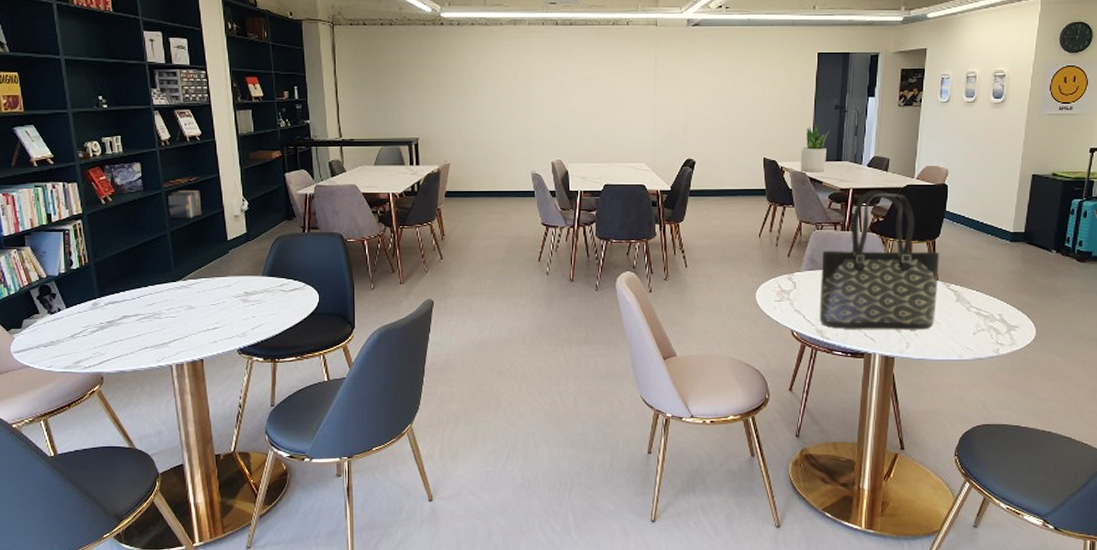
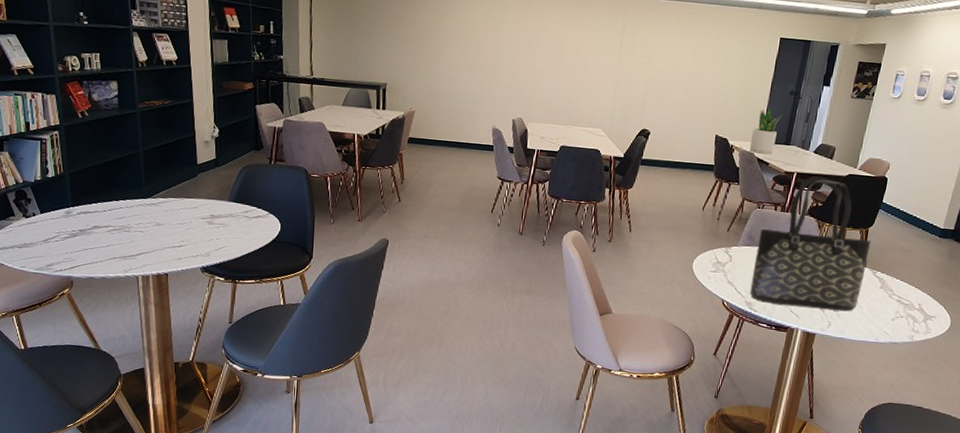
books: present [168,191,202,219] -> none [142,112,174,140]

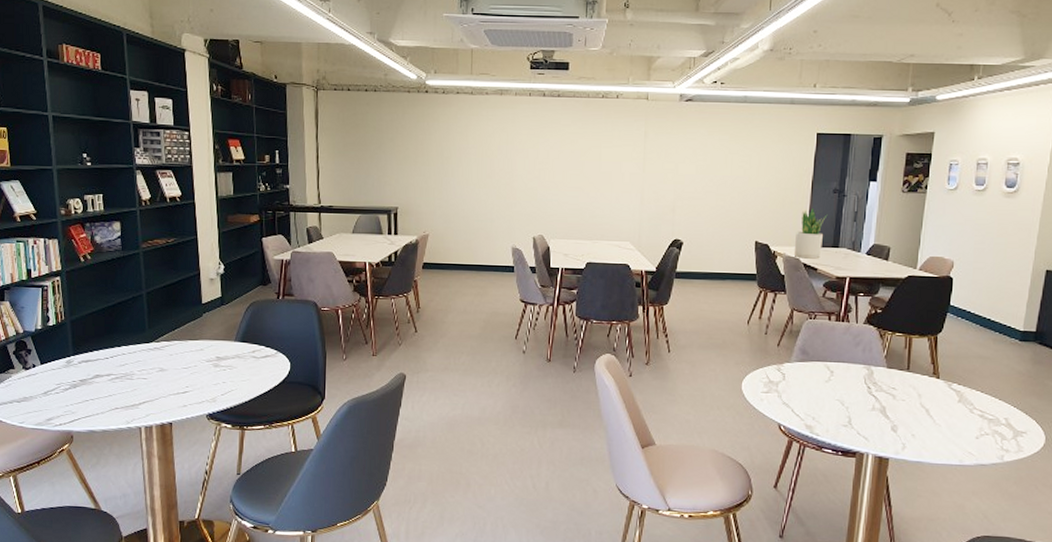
tote bag: present [750,176,871,312] -> none [809,280,942,431]

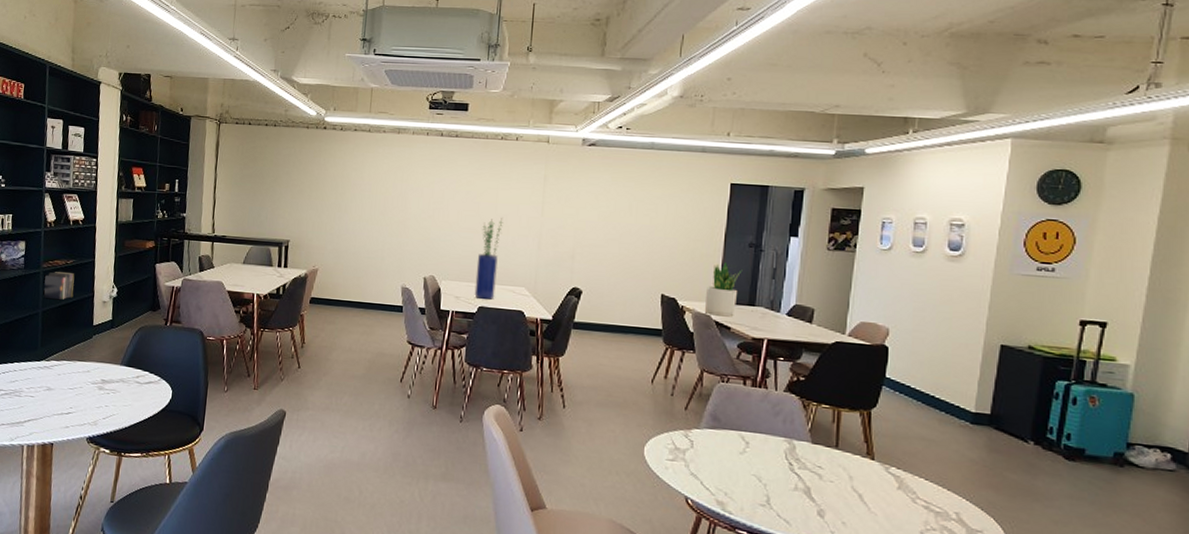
books: none [145,251,178,280] -> present [44,272,75,300]
vase: none [582,176,607,255] -> present [474,218,503,300]

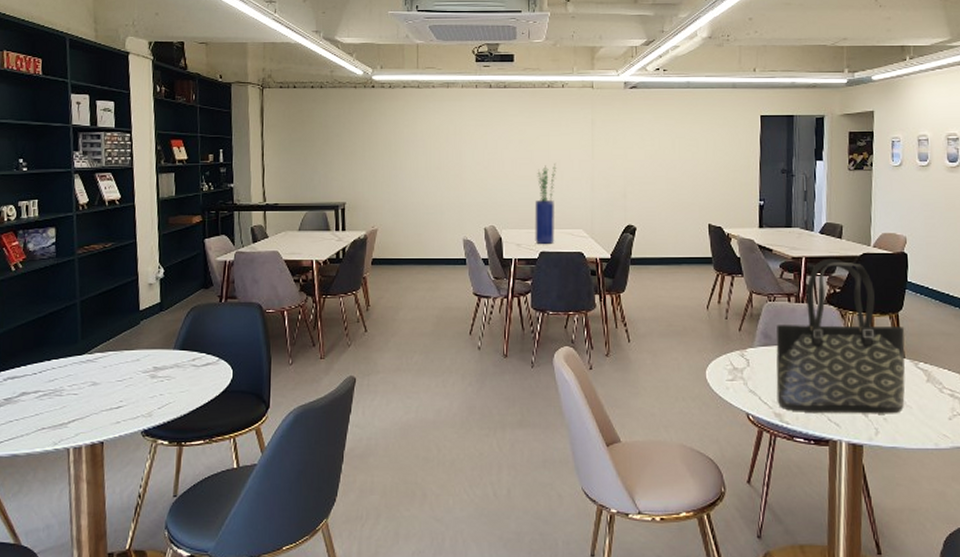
books: present [44,272,75,300] -> none [80,257,115,287]
planter: present [704,263,743,317] -> none [747,189,778,240]
tote bag: none [720,343,877,519] -> present [776,259,906,414]

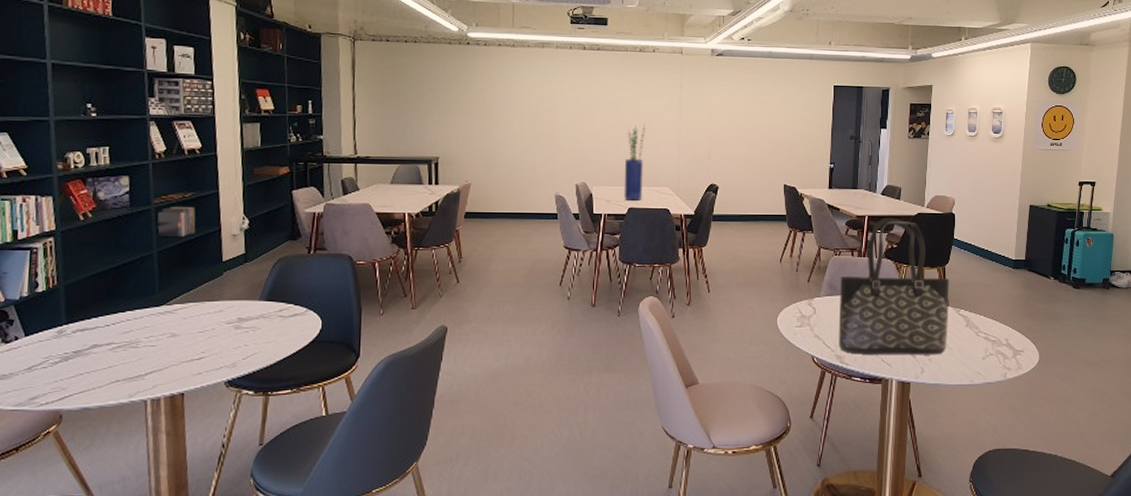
books: none [80,257,115,287] -> present [157,207,196,238]

